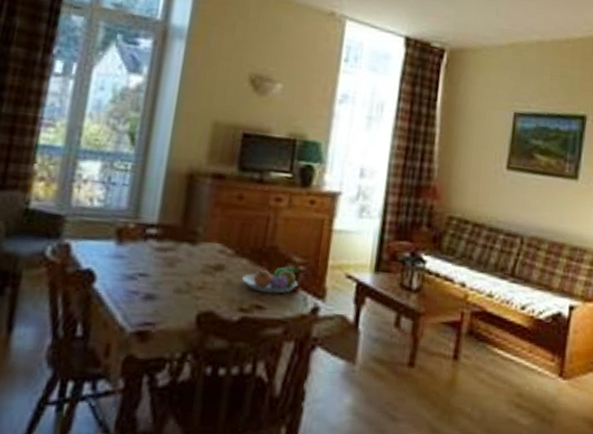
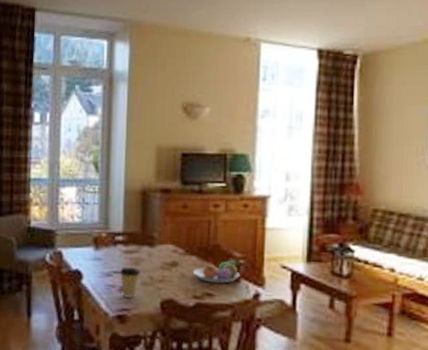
coffee cup: none [146,267,176,309] -> present [119,266,141,298]

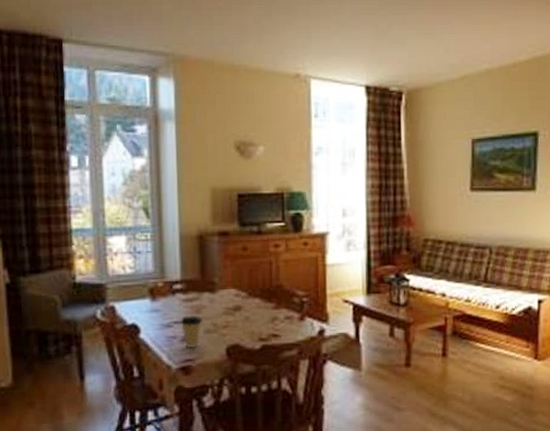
fruit bowl: present [192,261,241,284] -> none [257,300,305,324]

